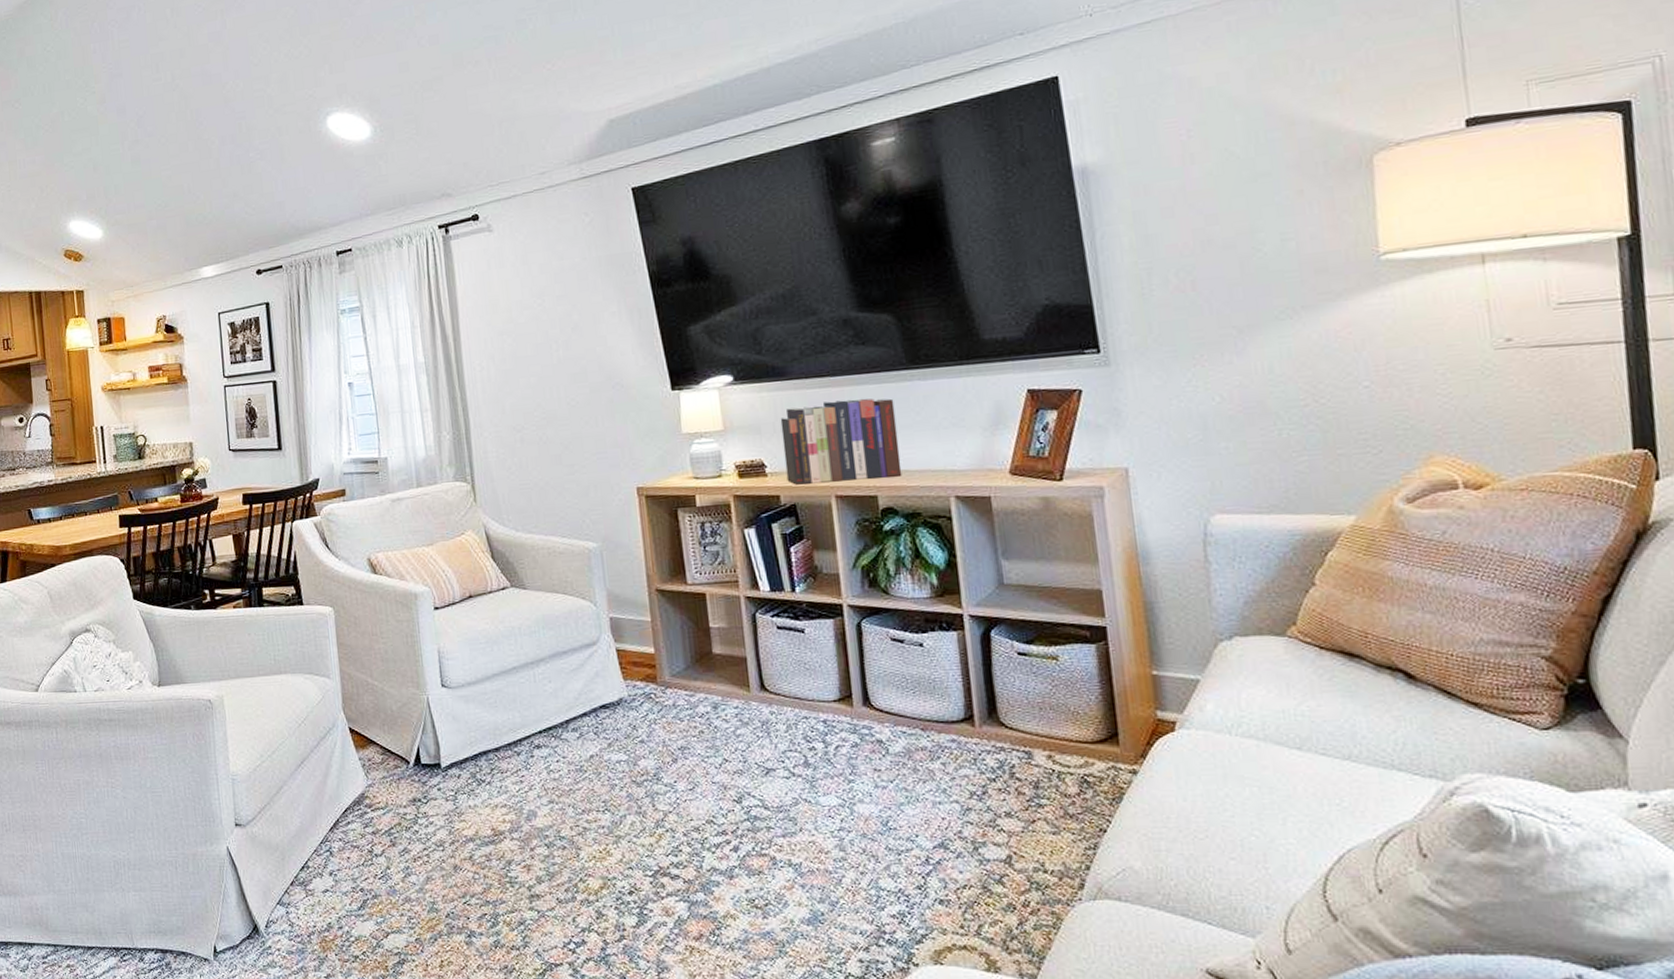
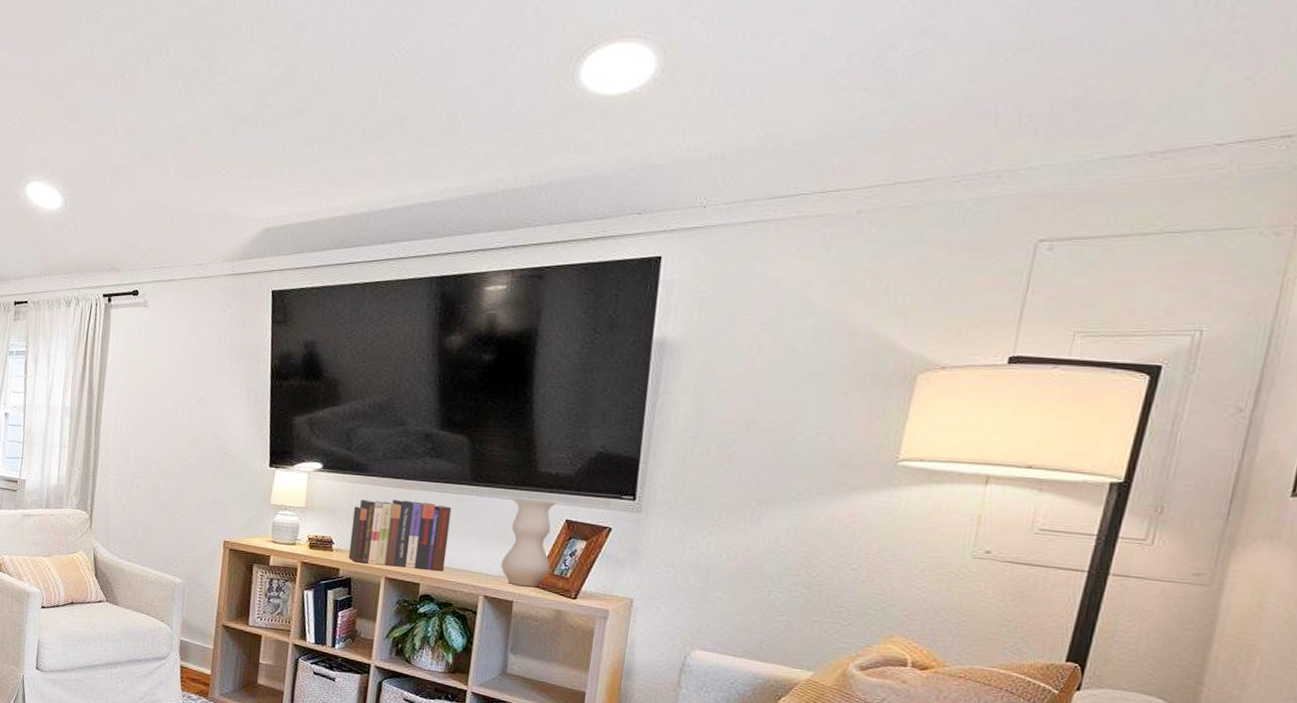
vase: none [961,371,1026,477] -> present [500,499,556,588]

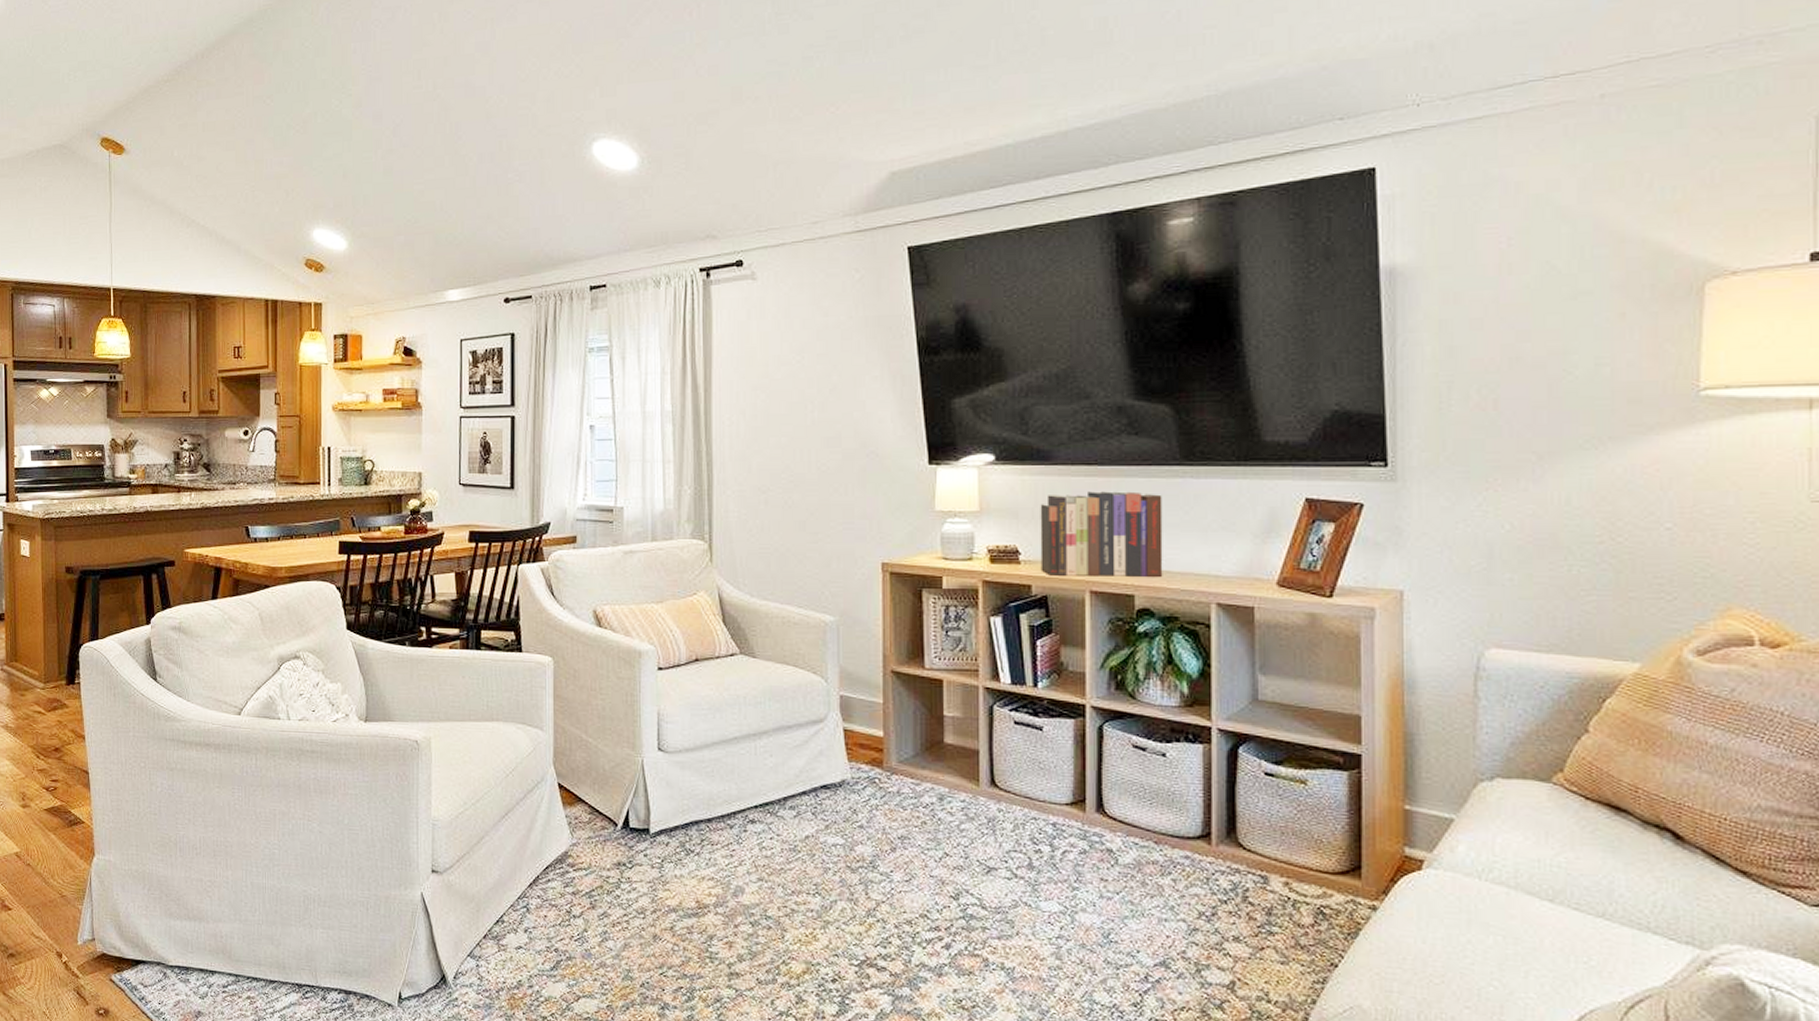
vase: present [500,499,556,588] -> none [1232,477,1297,587]

